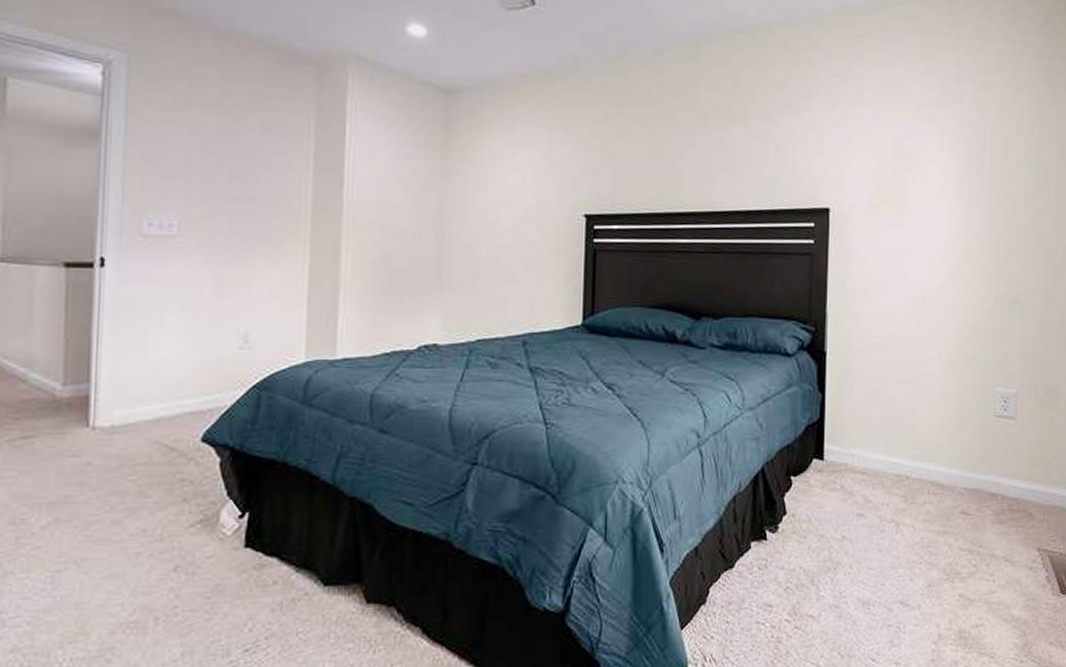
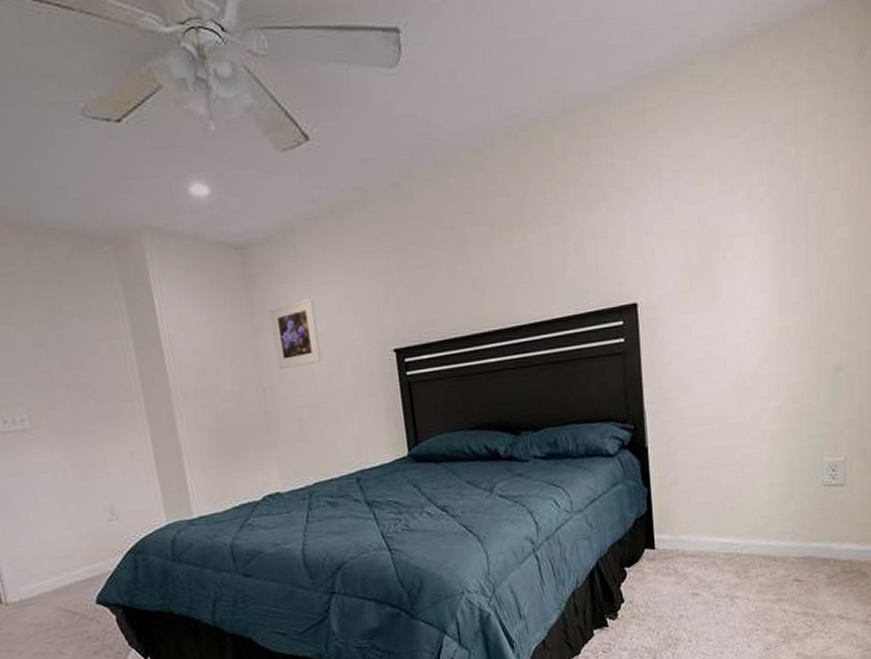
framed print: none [461,151,512,217] -> present [269,298,322,369]

